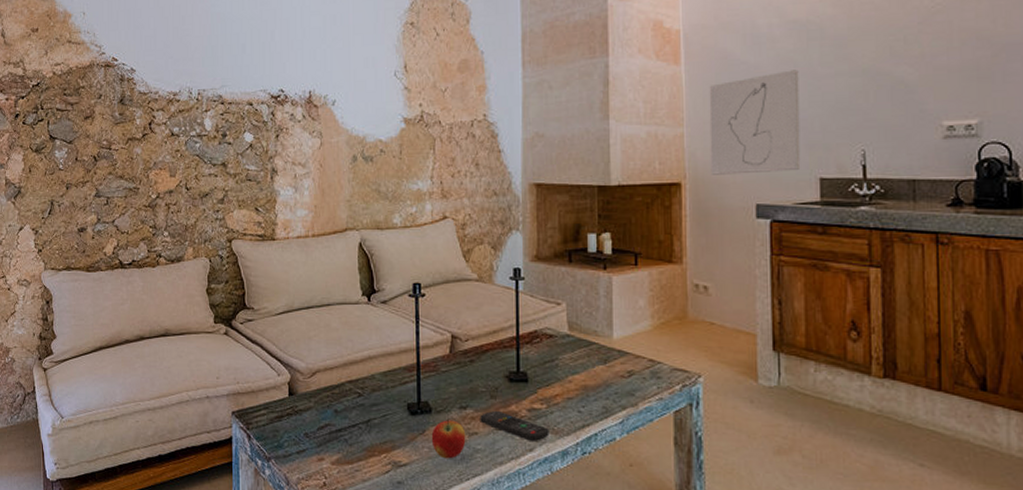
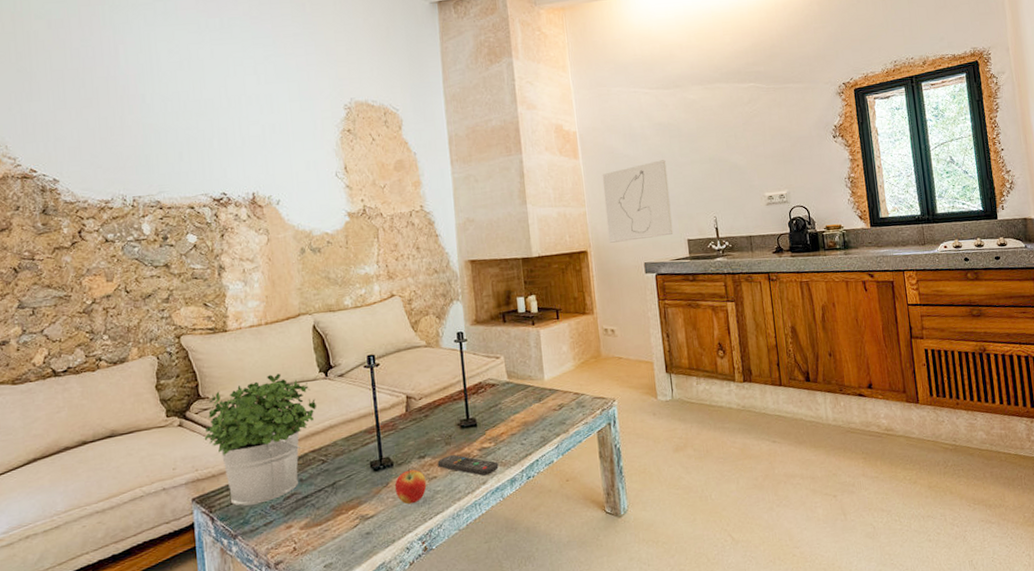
potted plant: none [247,292,358,429] -> present [204,373,317,506]

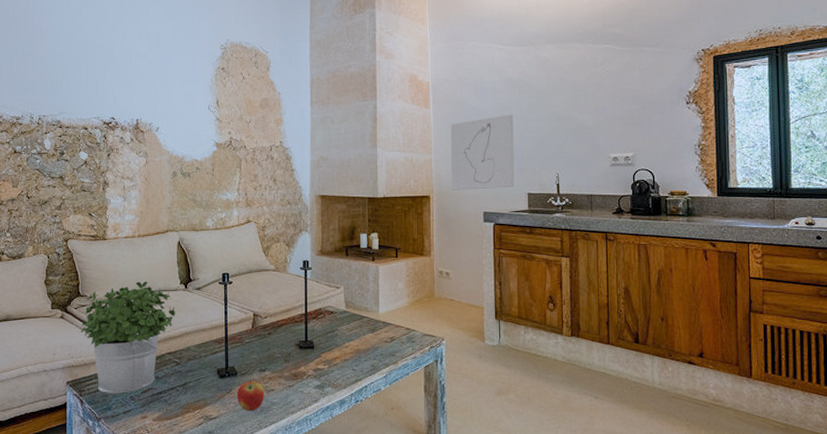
remote control: present [437,454,499,476] -> none [276,371,330,394]

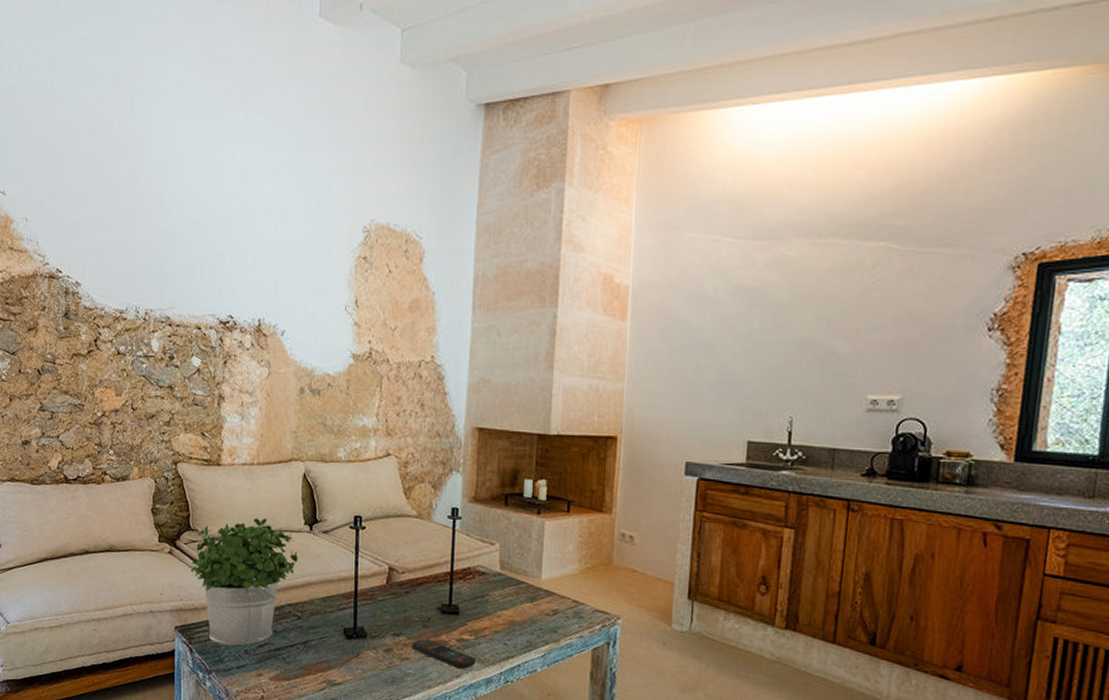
apple: present [236,380,265,411] -> none [365,645,398,681]
remote control: none [276,371,330,394] -> present [412,638,476,669]
wall art: present [450,114,515,190] -> none [646,334,739,433]

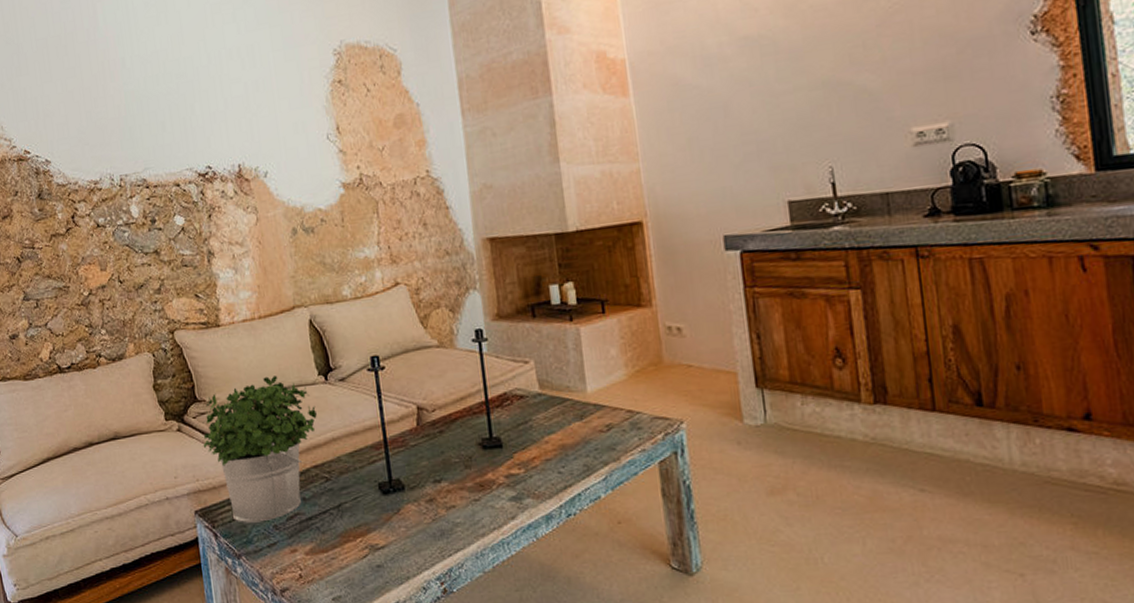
remote control: present [412,638,476,669] -> none [455,480,531,509]

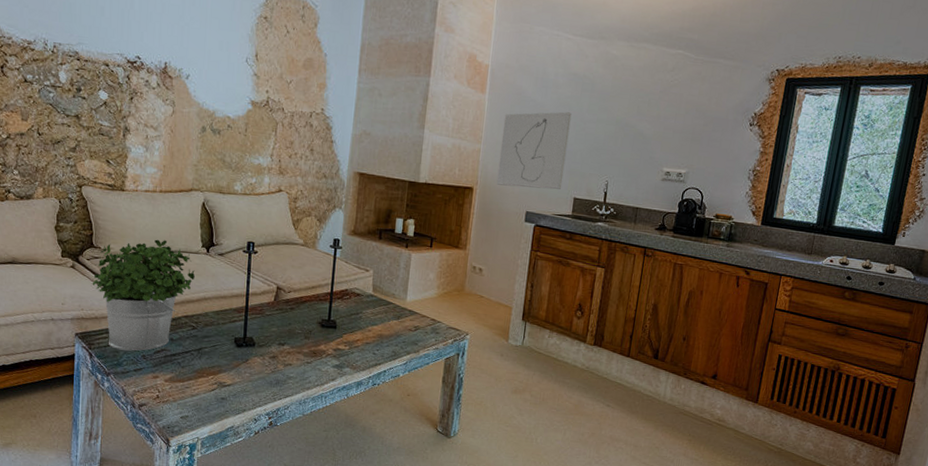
wall art: none [661,89,767,210] -> present [496,111,572,190]

